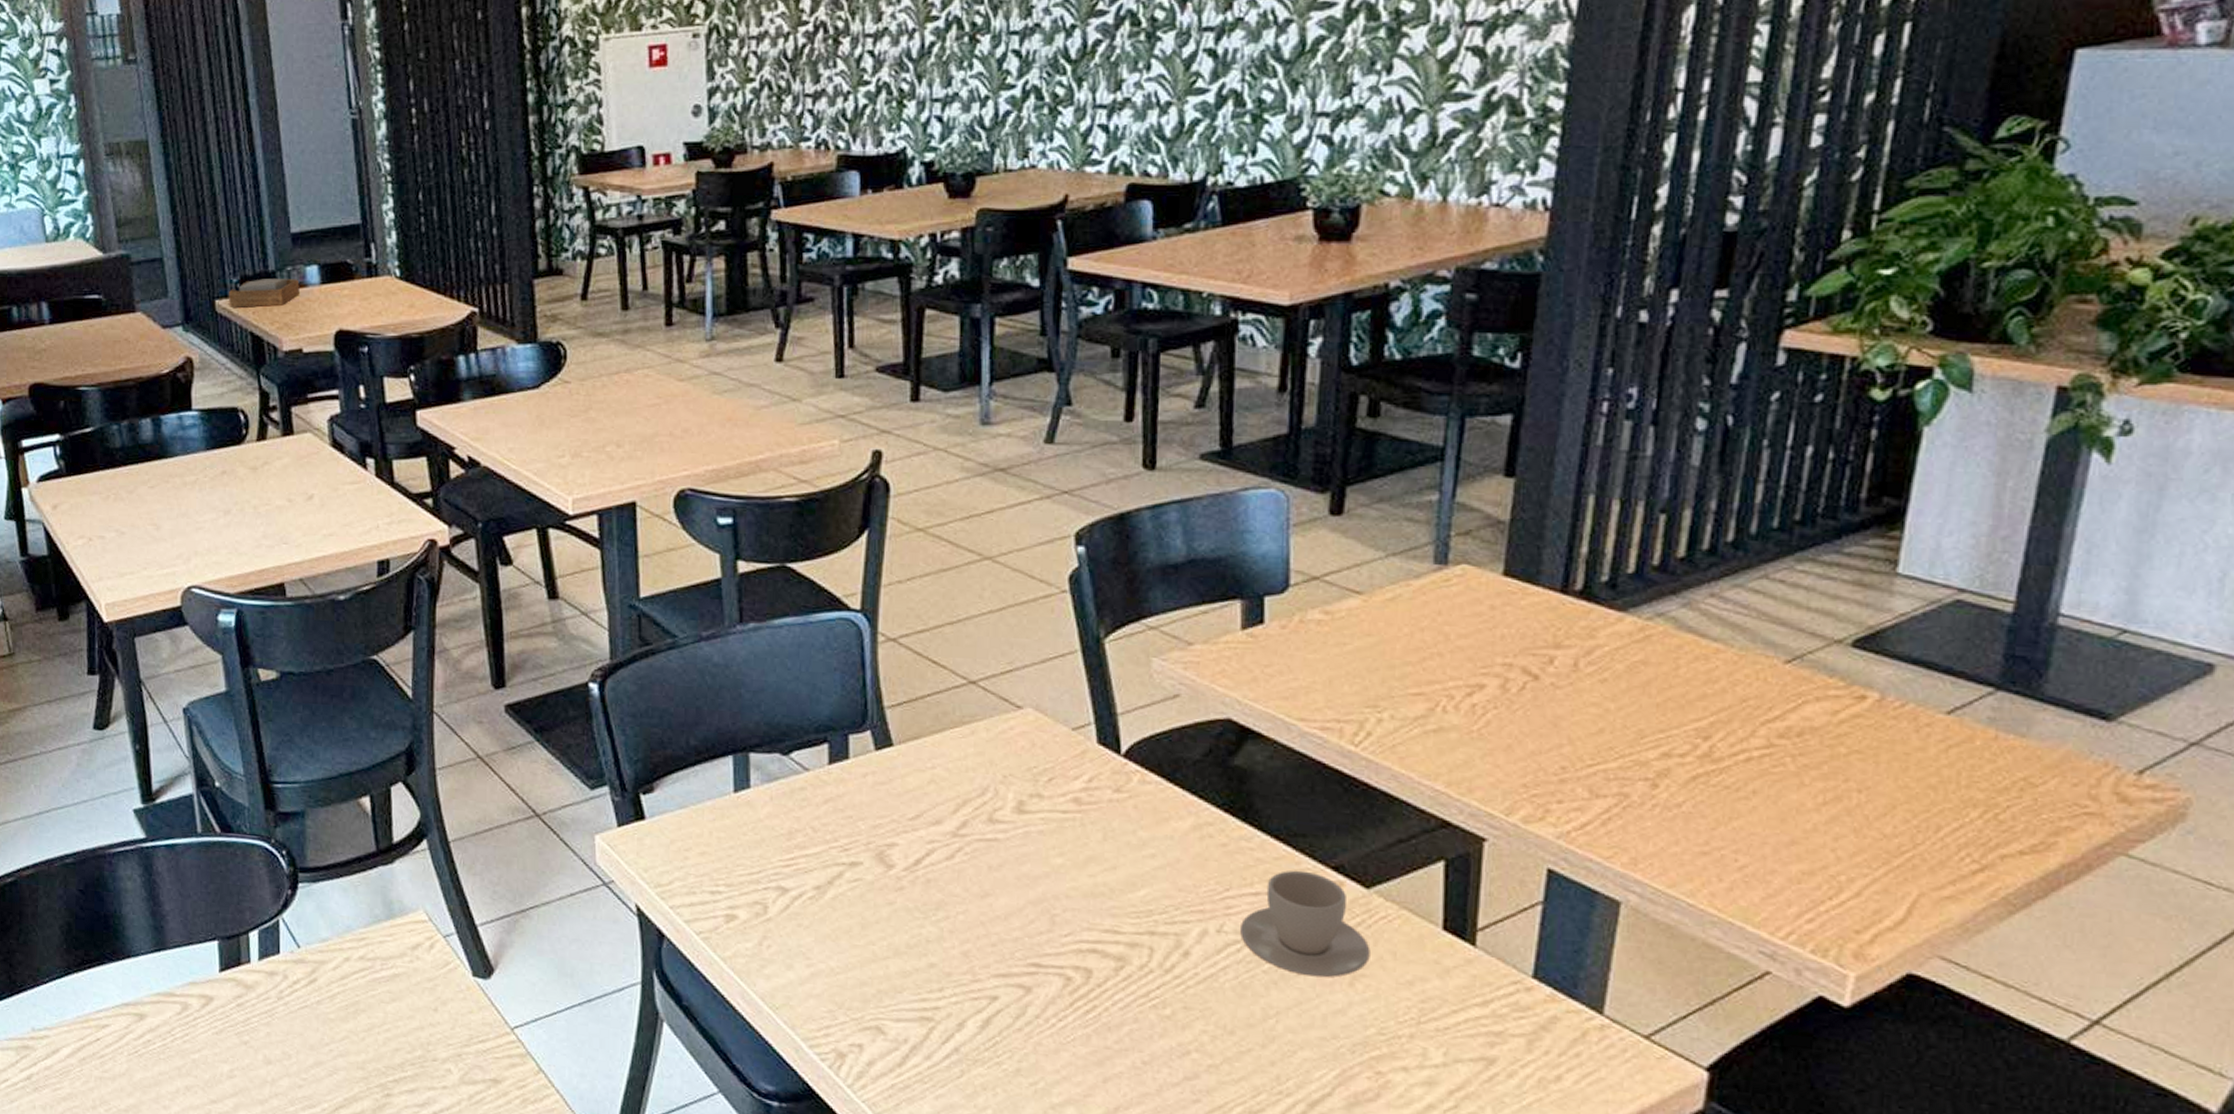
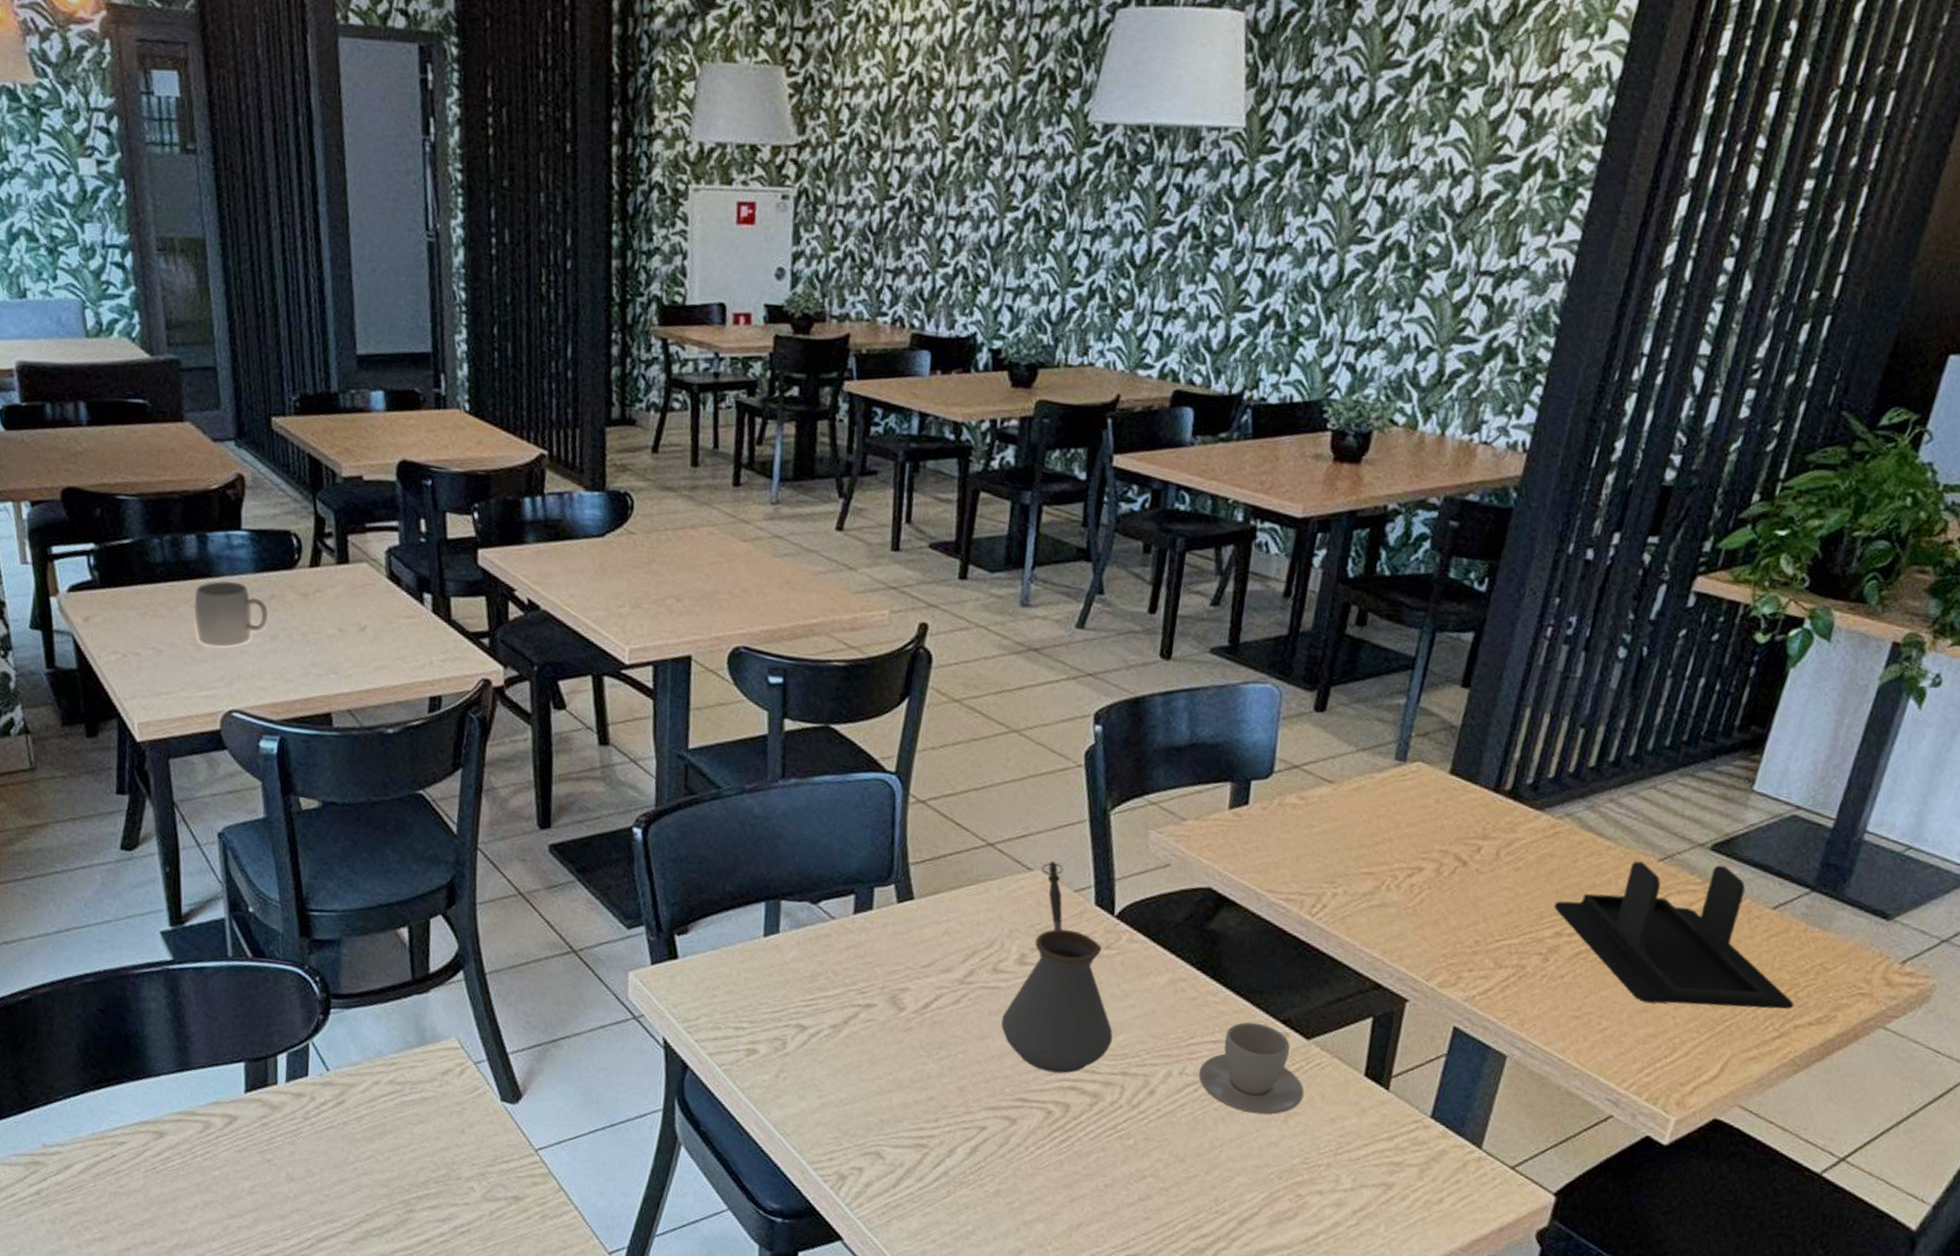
mug: none [151,460,220,525] -> present [194,581,268,647]
napkin holder: present [228,278,300,309] -> none [286,399,363,431]
coffee pot: none [1004,696,1134,934] -> present [1001,860,1113,1074]
napkin holder: none [1656,664,1996,836] -> present [1554,861,1795,1009]

